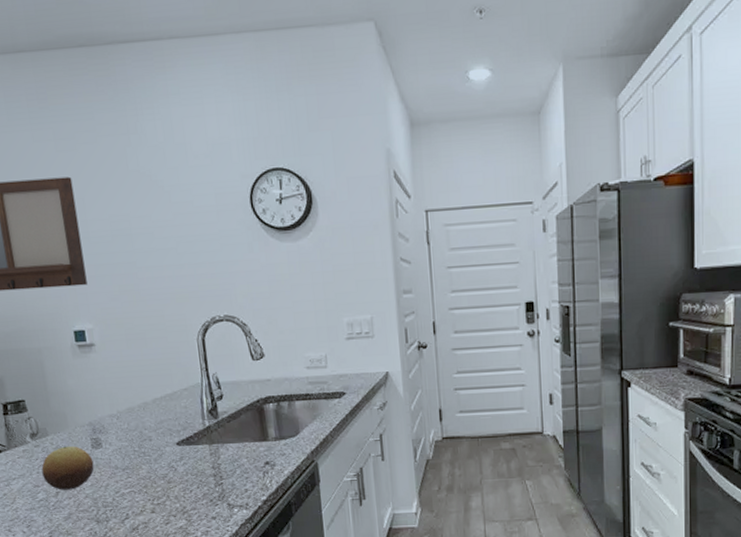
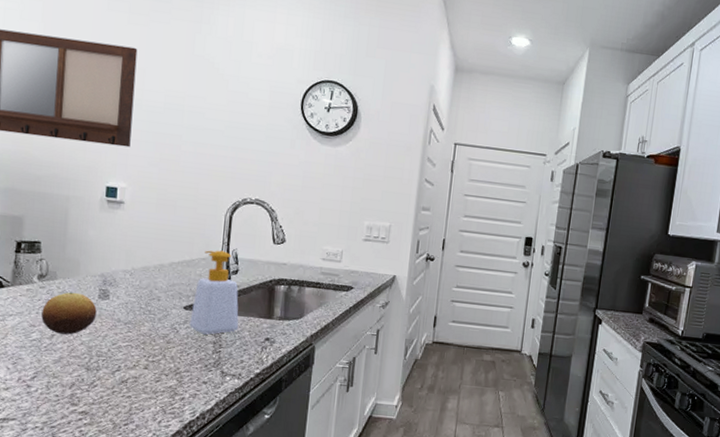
soap bottle: none [184,377,236,468] -> present [190,250,239,335]

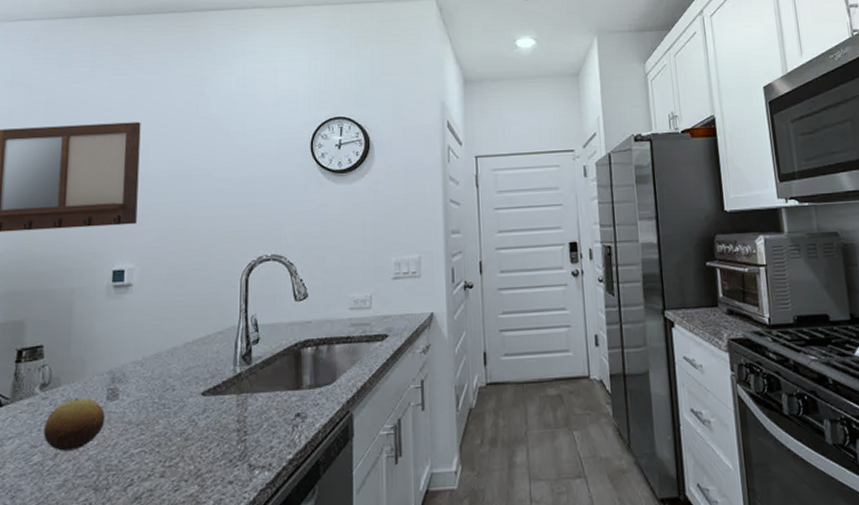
soap bottle: present [190,250,239,335] -> none [209,319,265,422]

